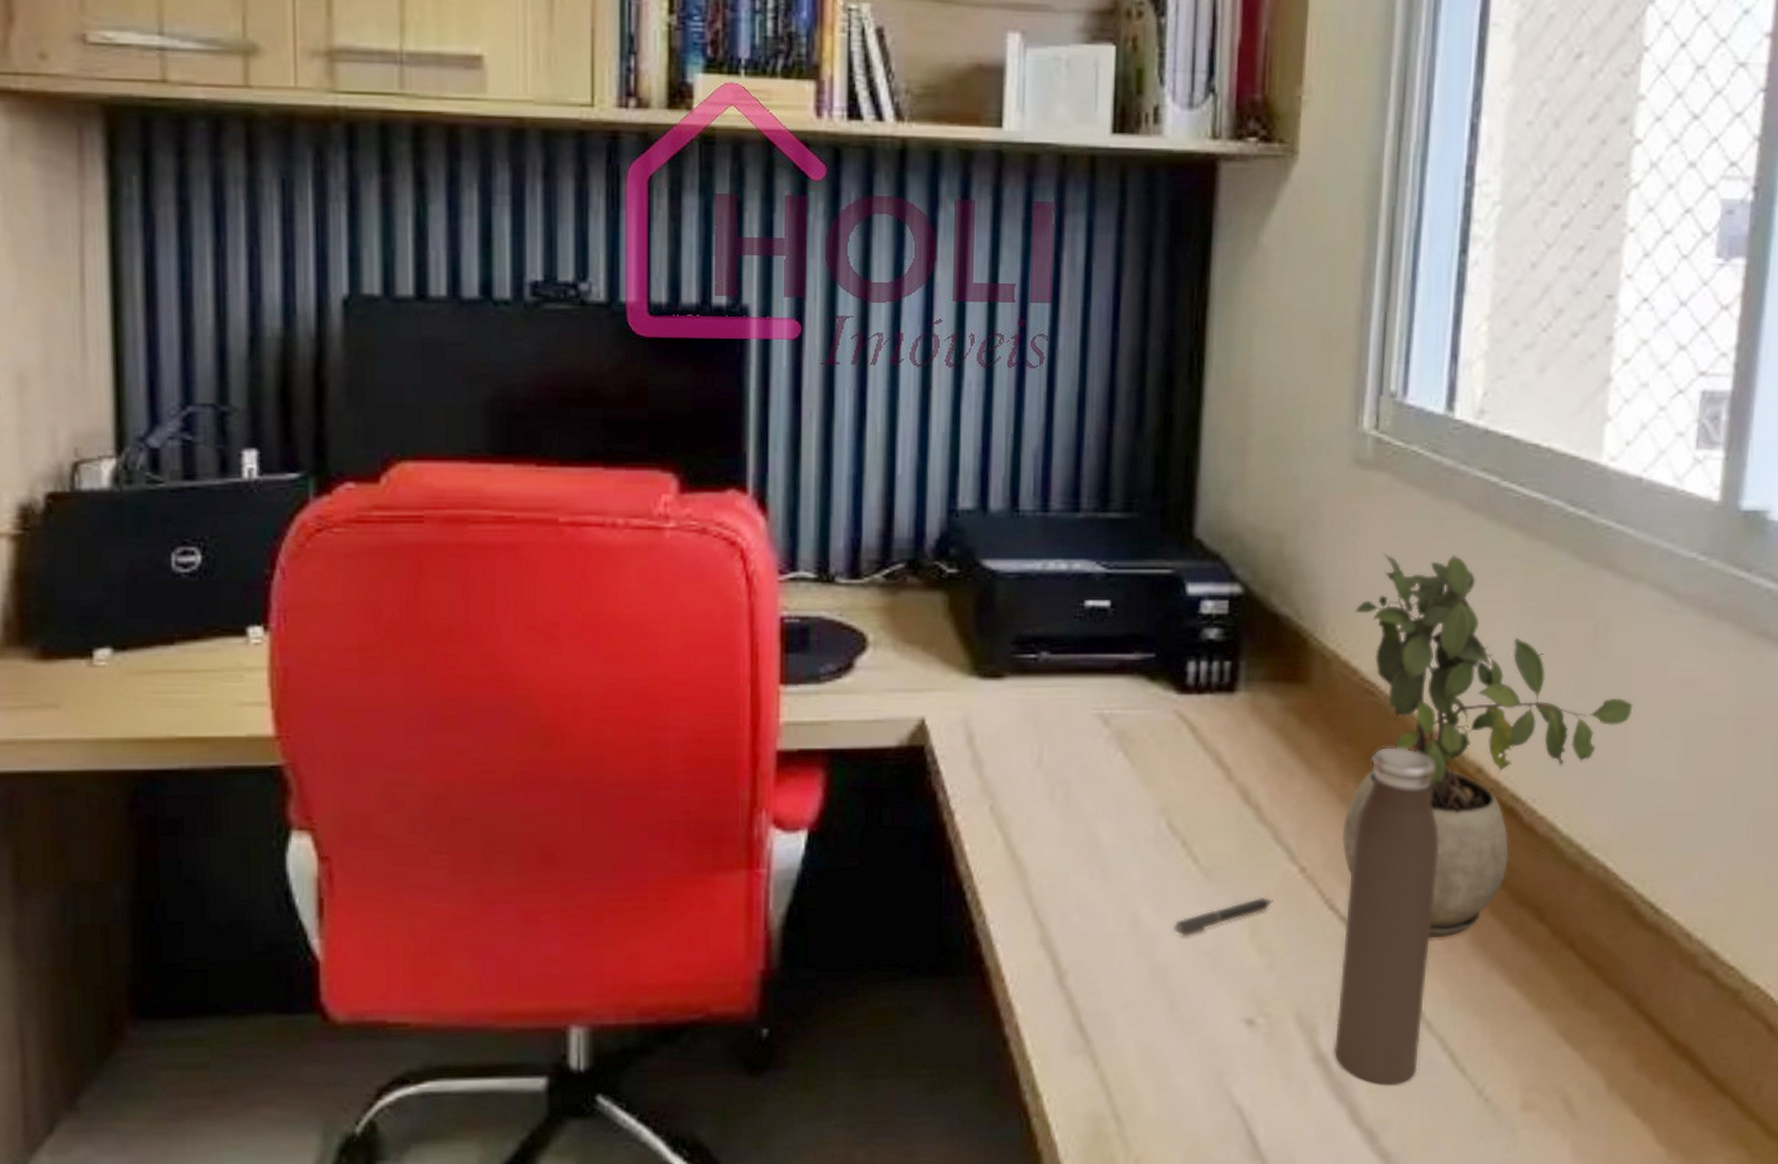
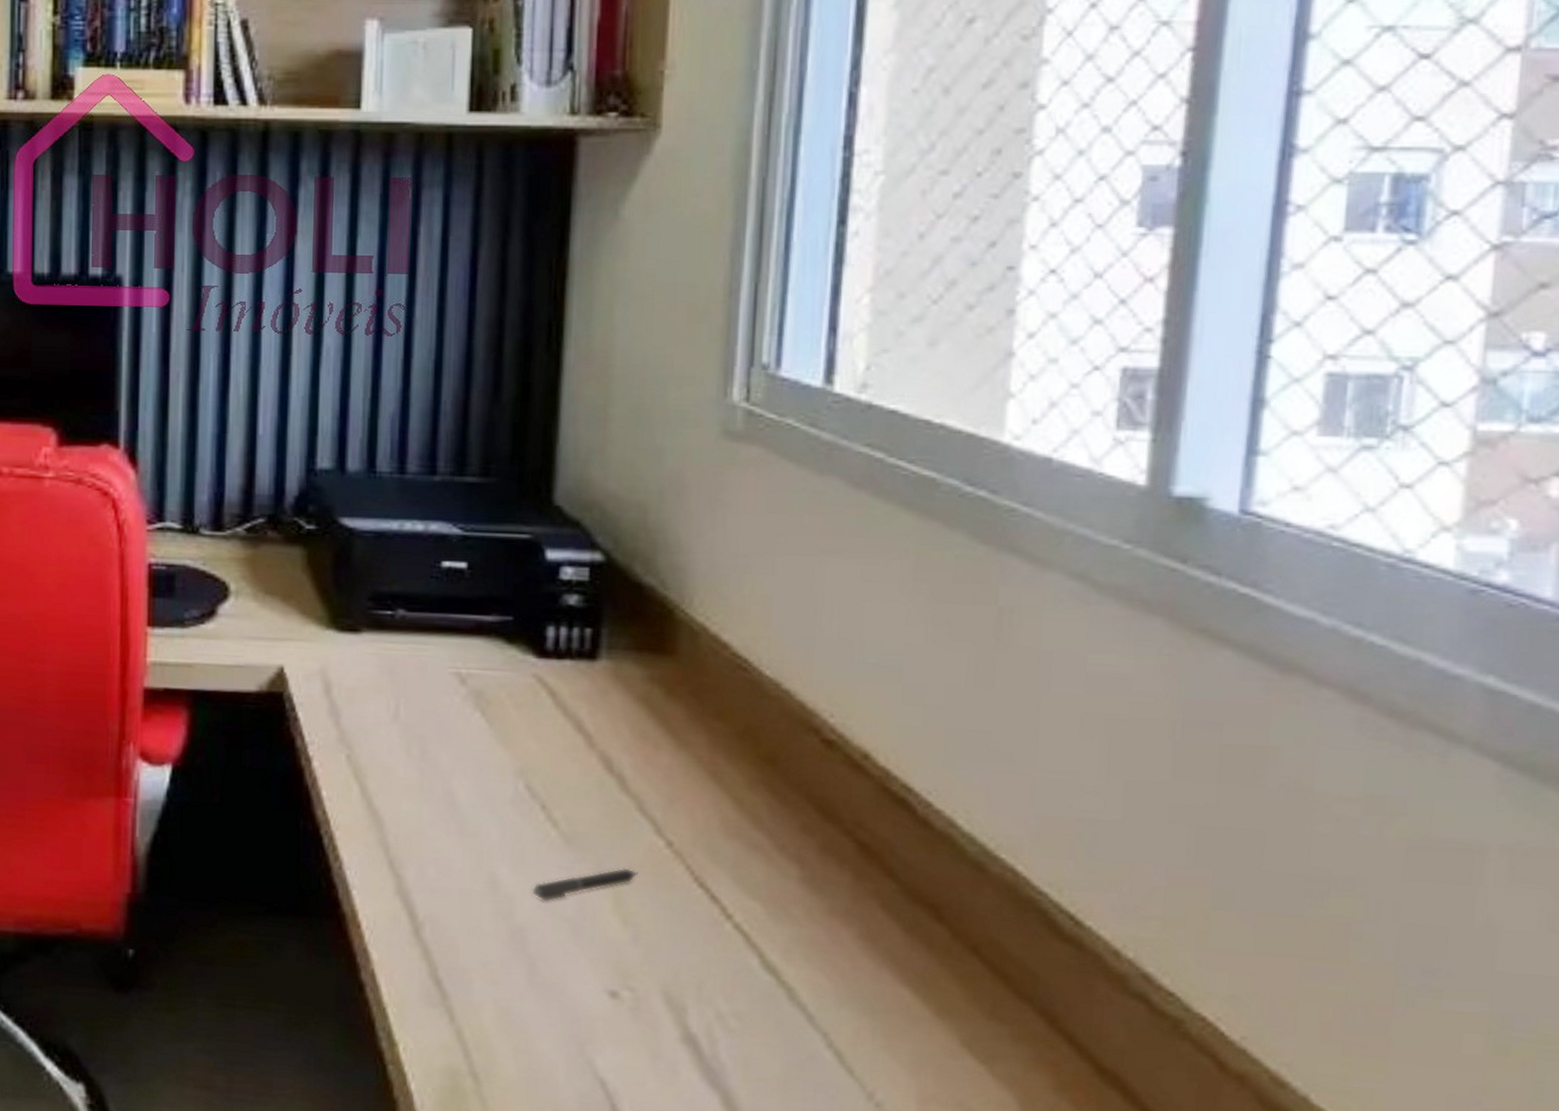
water bottle: present [1333,746,1439,1086] -> none [704,724,821,1078]
potted plant: present [1341,553,1633,940] -> none [712,527,1045,929]

